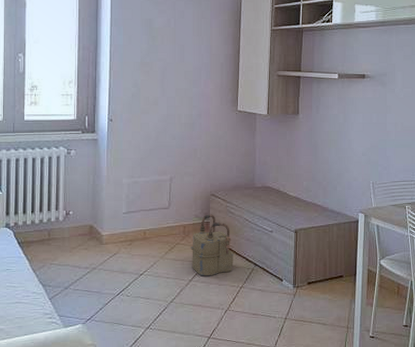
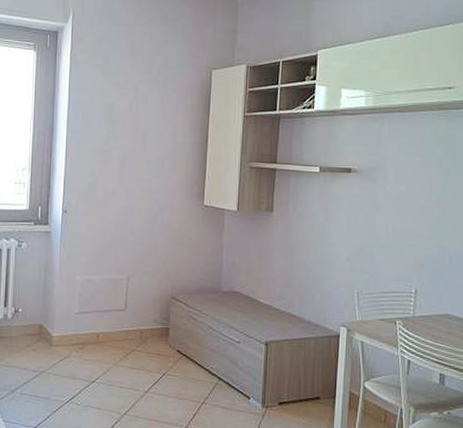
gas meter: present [191,214,234,277] -> none [147,319,195,389]

